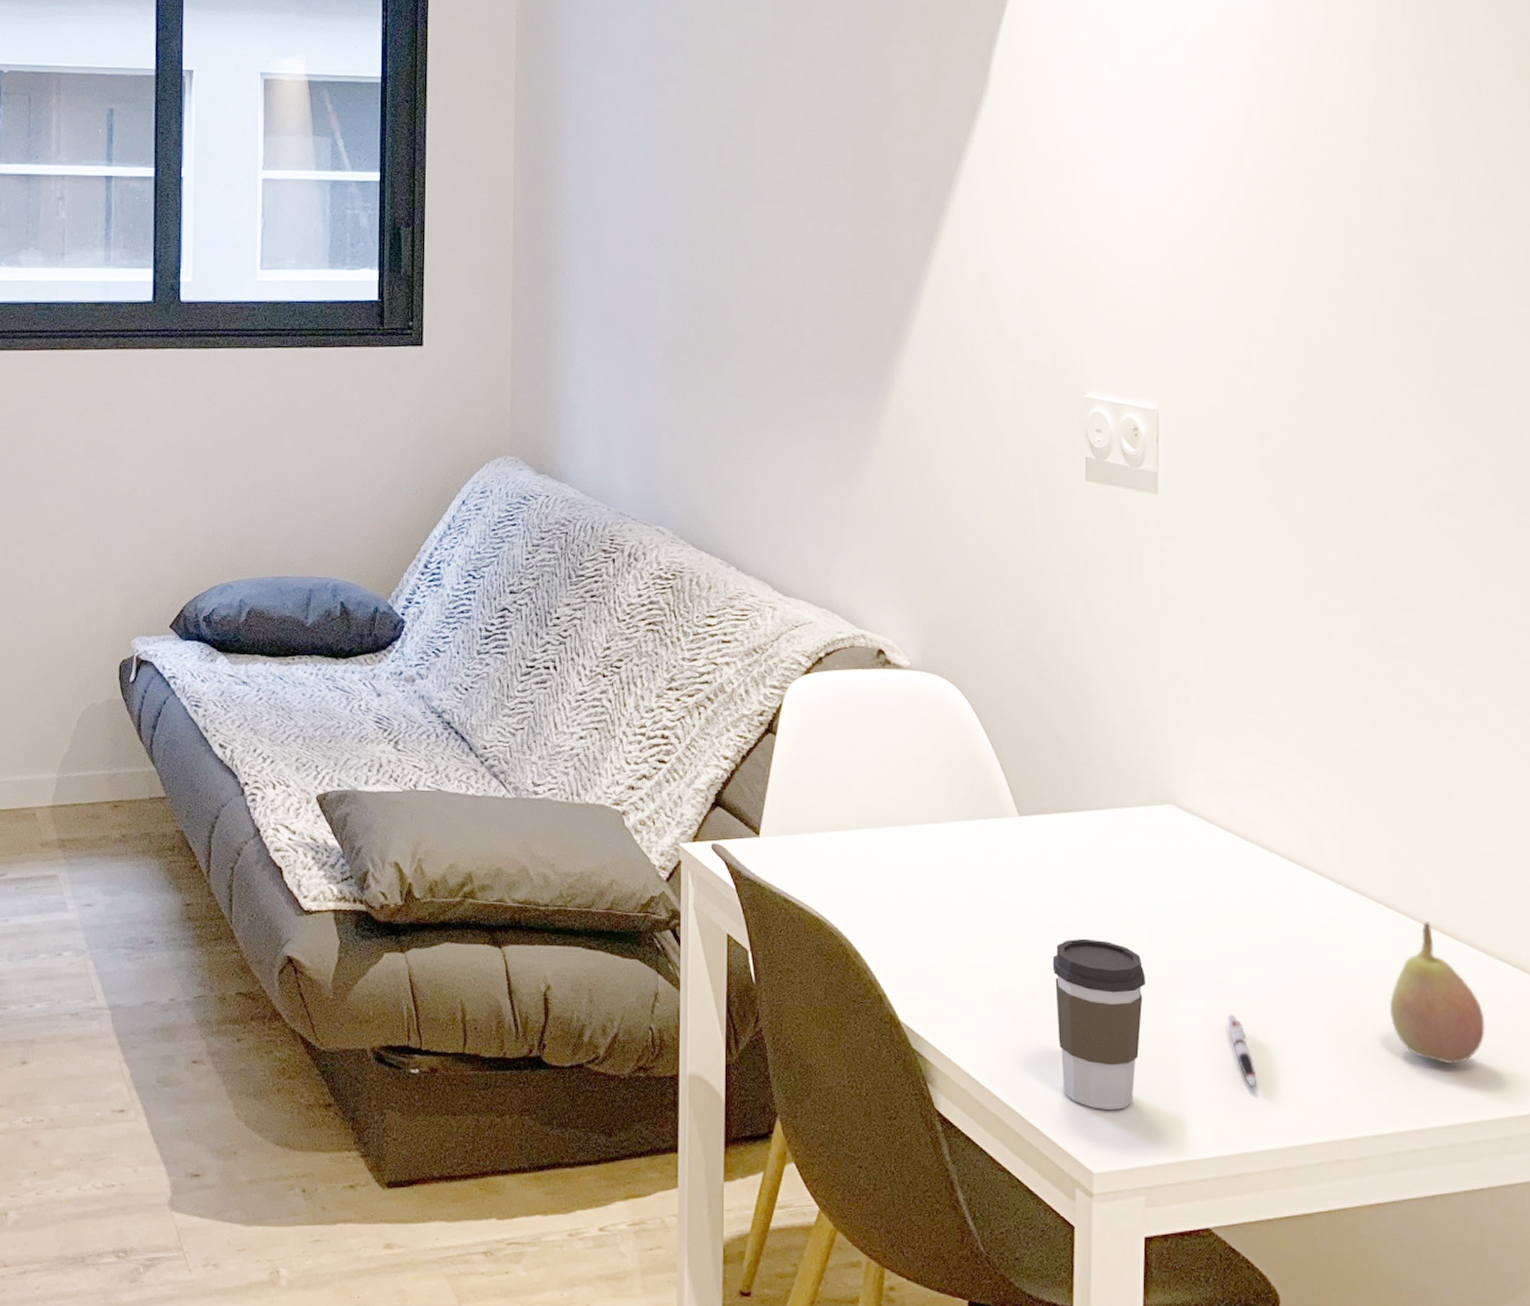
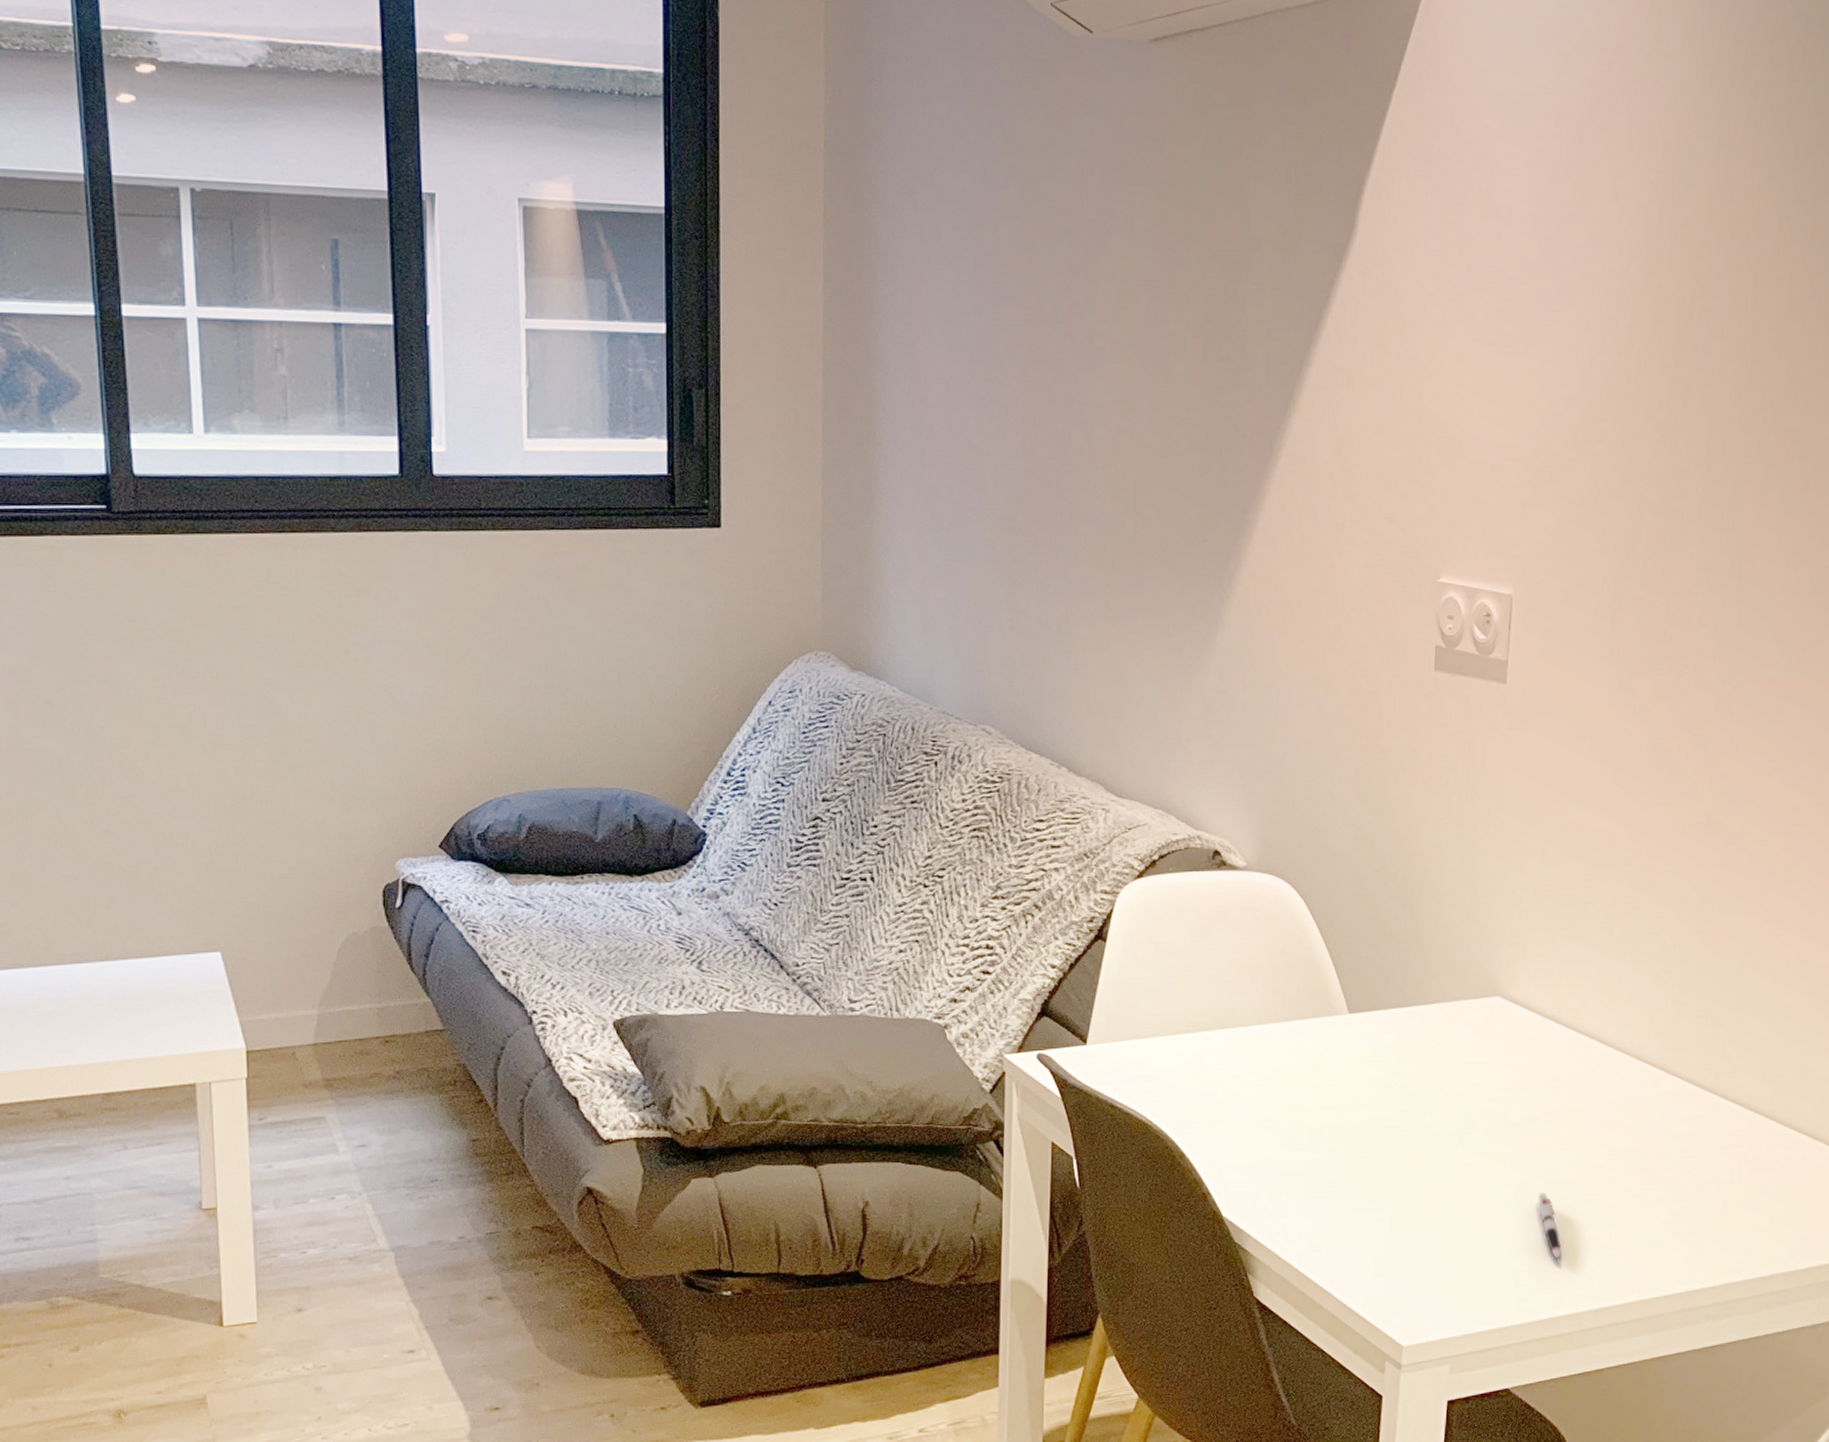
coffee cup: present [1052,938,1145,1110] -> none [1374,1129,1463,1288]
fruit: present [1389,922,1485,1064] -> none [1689,1098,1775,1227]

